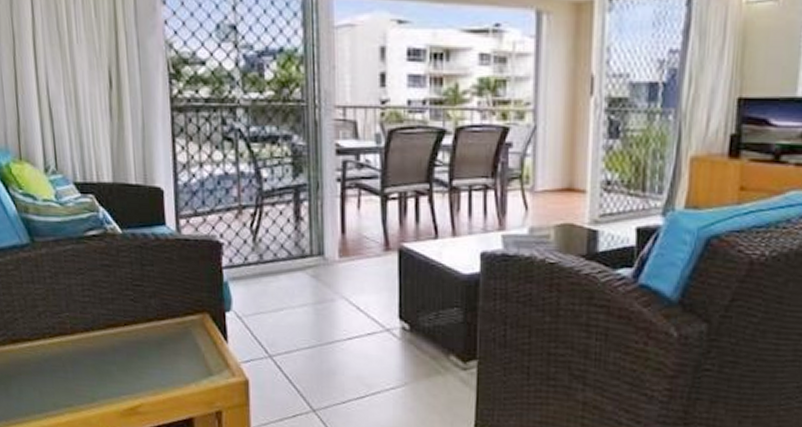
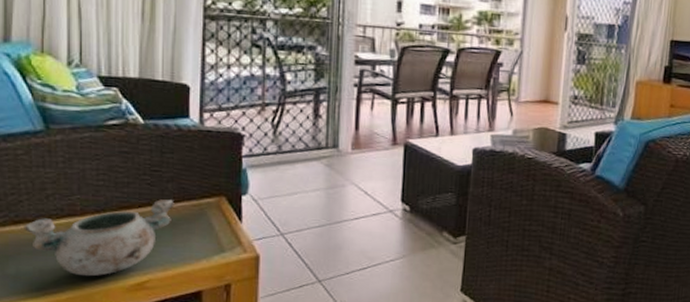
decorative bowl: none [21,316,159,399] -> present [24,198,174,276]

